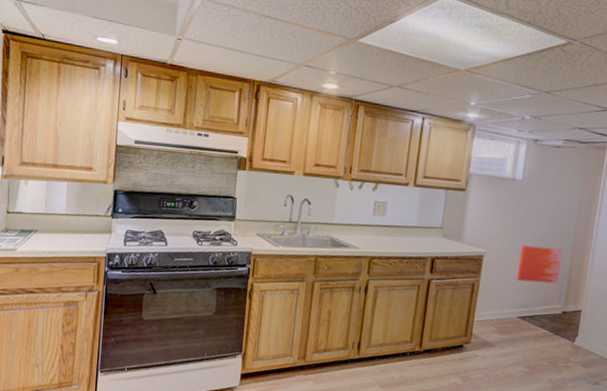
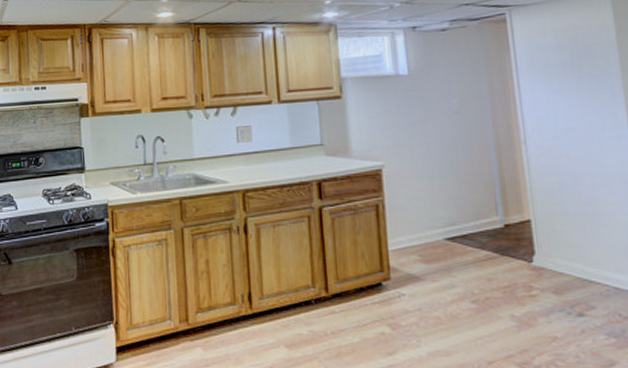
wall art: present [517,244,564,284] -> none [427,147,488,195]

